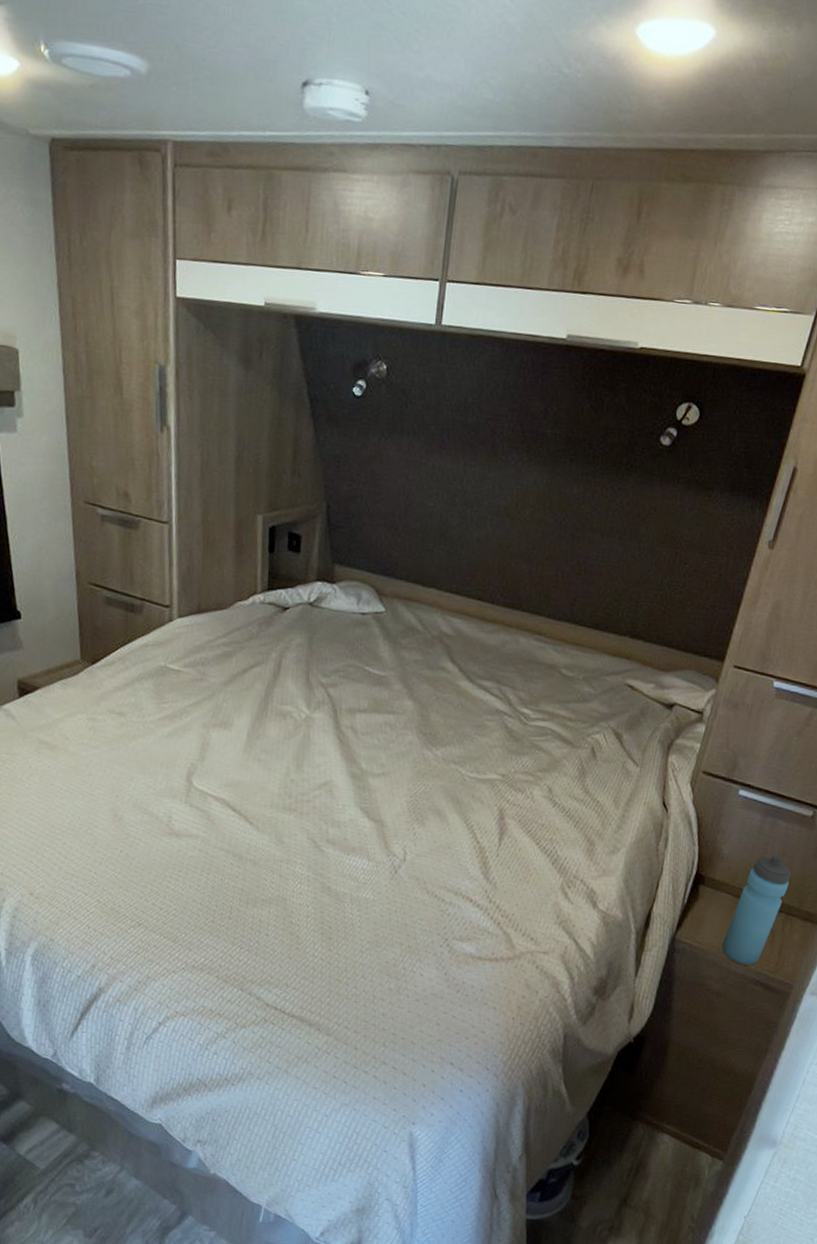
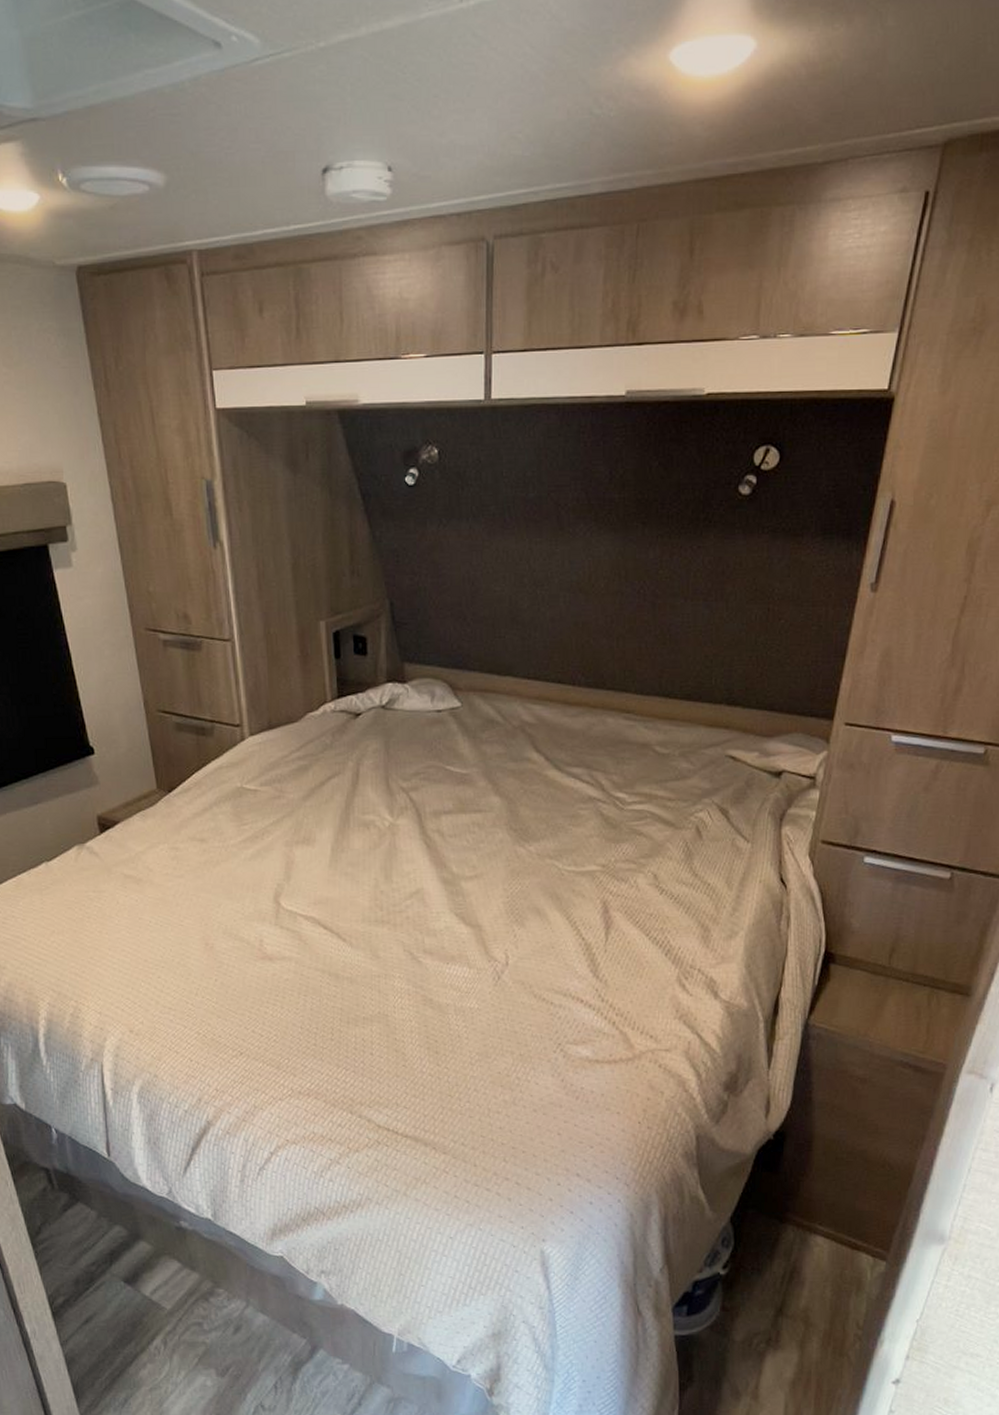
water bottle: present [722,854,792,965] -> none [862,924,933,1047]

